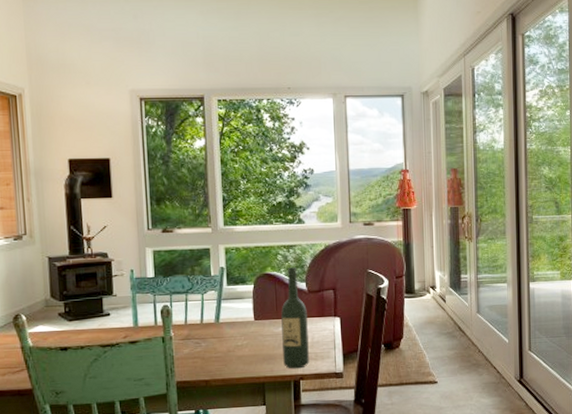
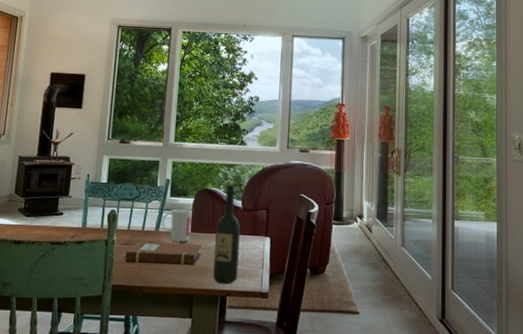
notebook: none [185,332,269,358] -> present [124,242,202,266]
mug: none [221,296,254,331] -> present [161,208,192,242]

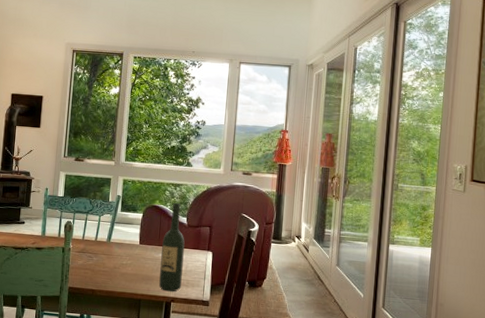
notebook: present [124,242,202,266] -> none [79,251,149,274]
mug: present [161,208,192,242] -> none [112,222,141,253]

